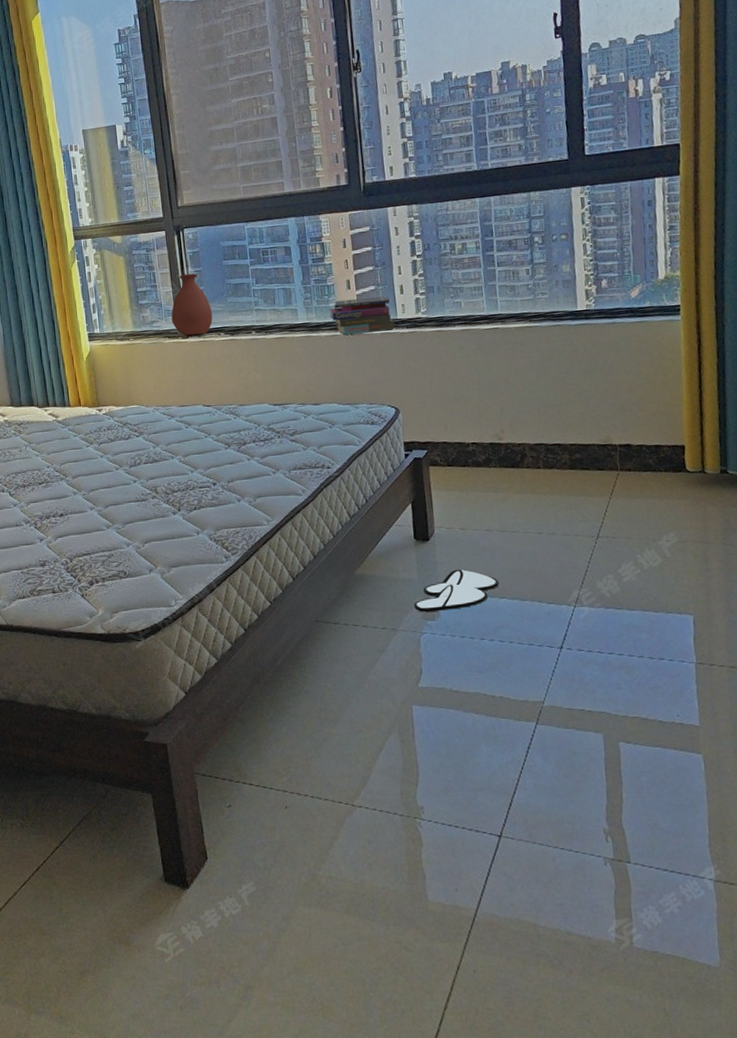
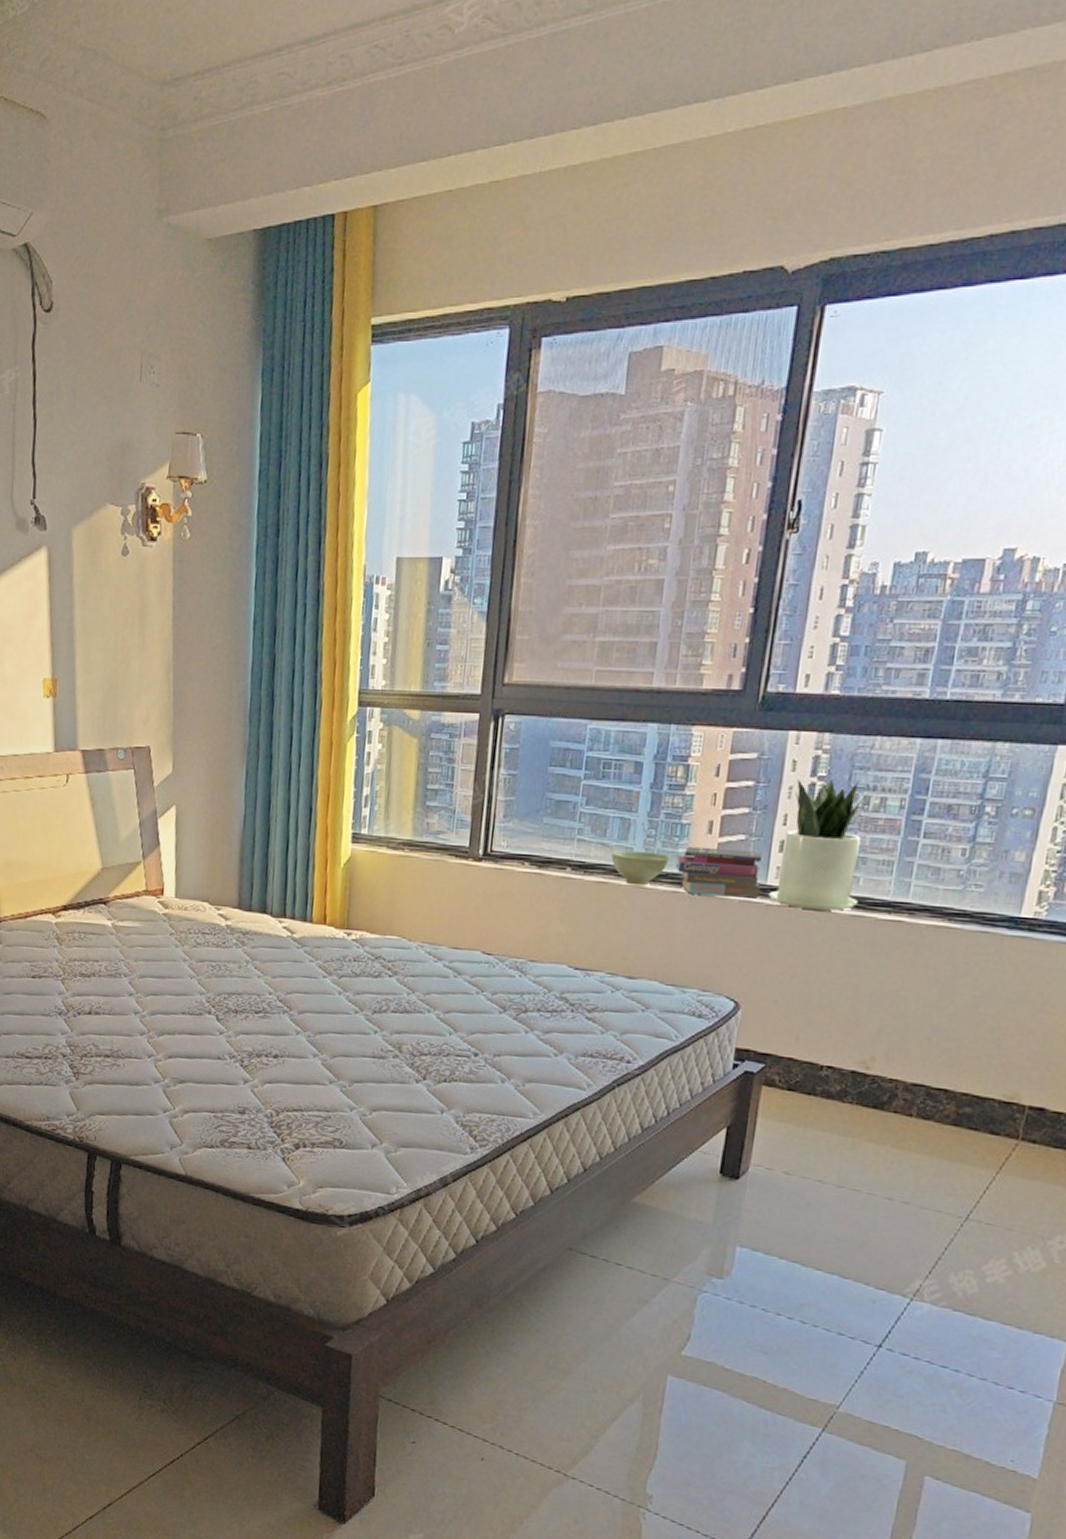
vase: present [171,273,213,337] -> none [464,776,520,862]
bowl: none [281,309,325,336] -> present [610,850,671,886]
planter: none [400,235,464,332] -> present [768,779,868,911]
slippers: present [414,569,500,612] -> none [699,1221,819,1272]

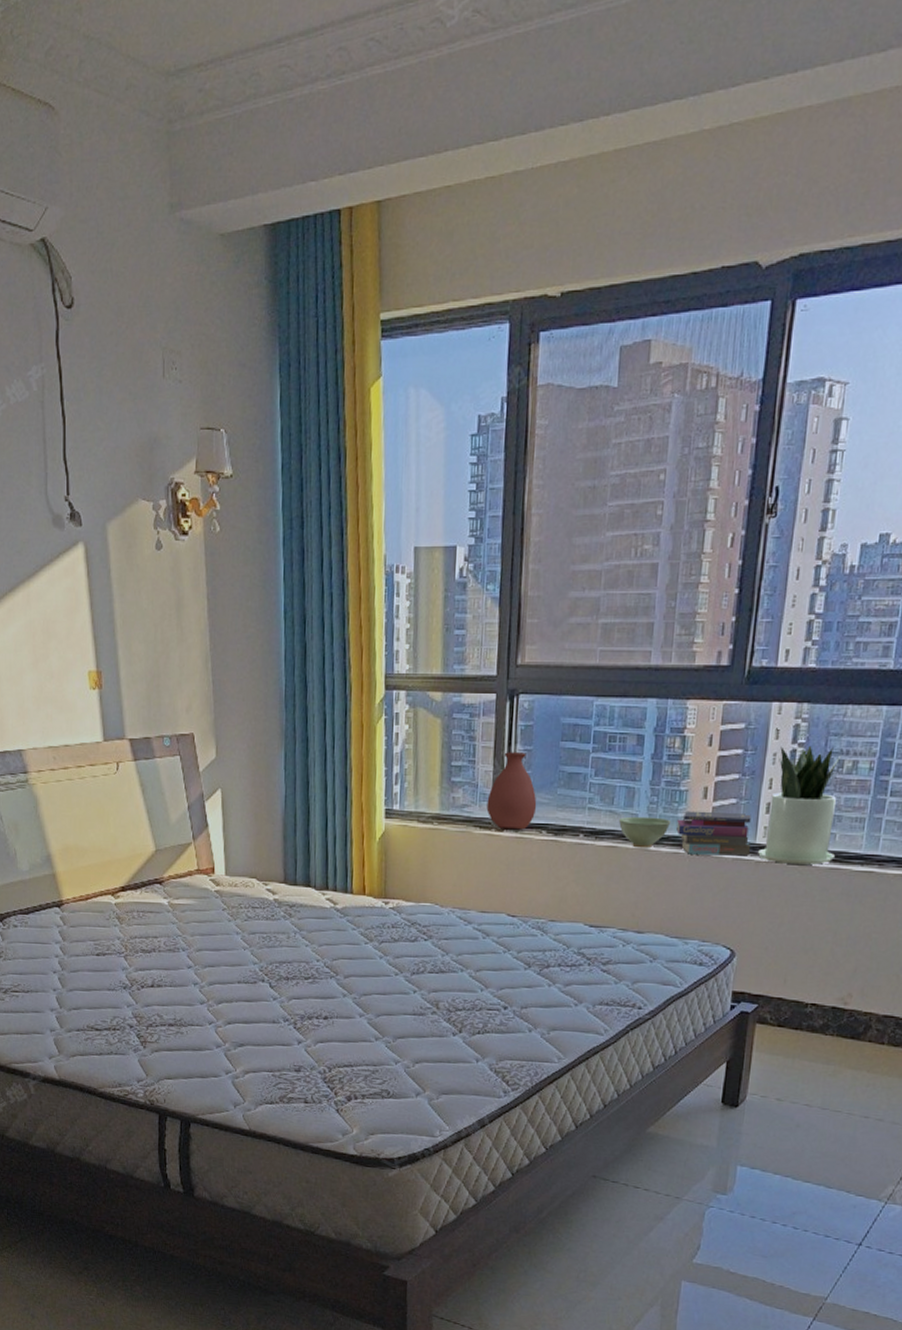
vase: none [464,776,520,862] -> present [486,752,537,831]

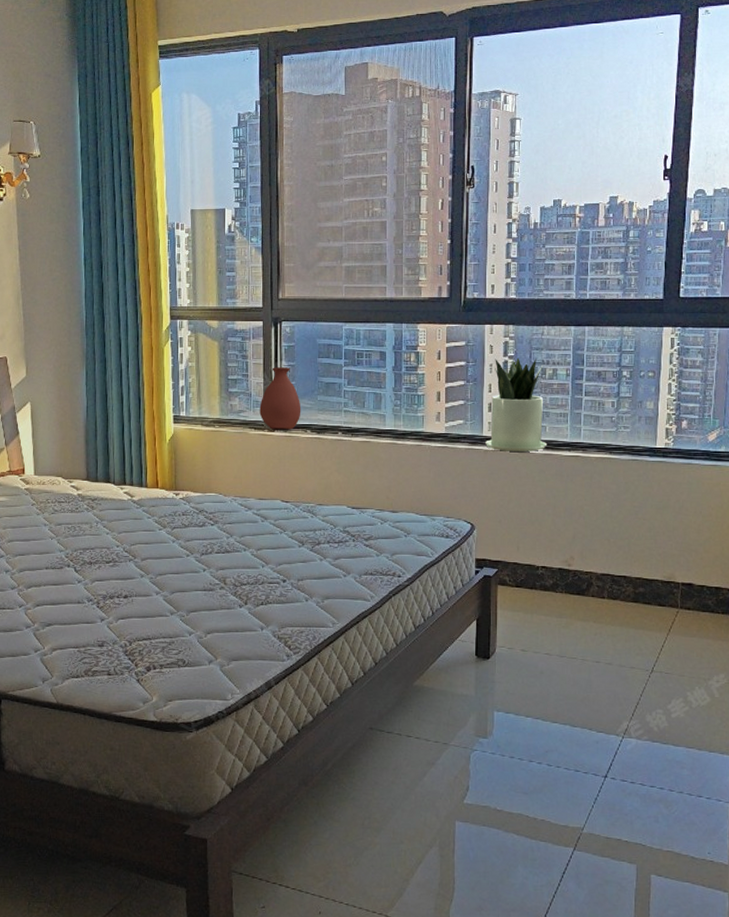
bowl: present [618,816,671,849] -> none [369,416,413,442]
books: present [676,810,752,856] -> none [418,411,480,446]

